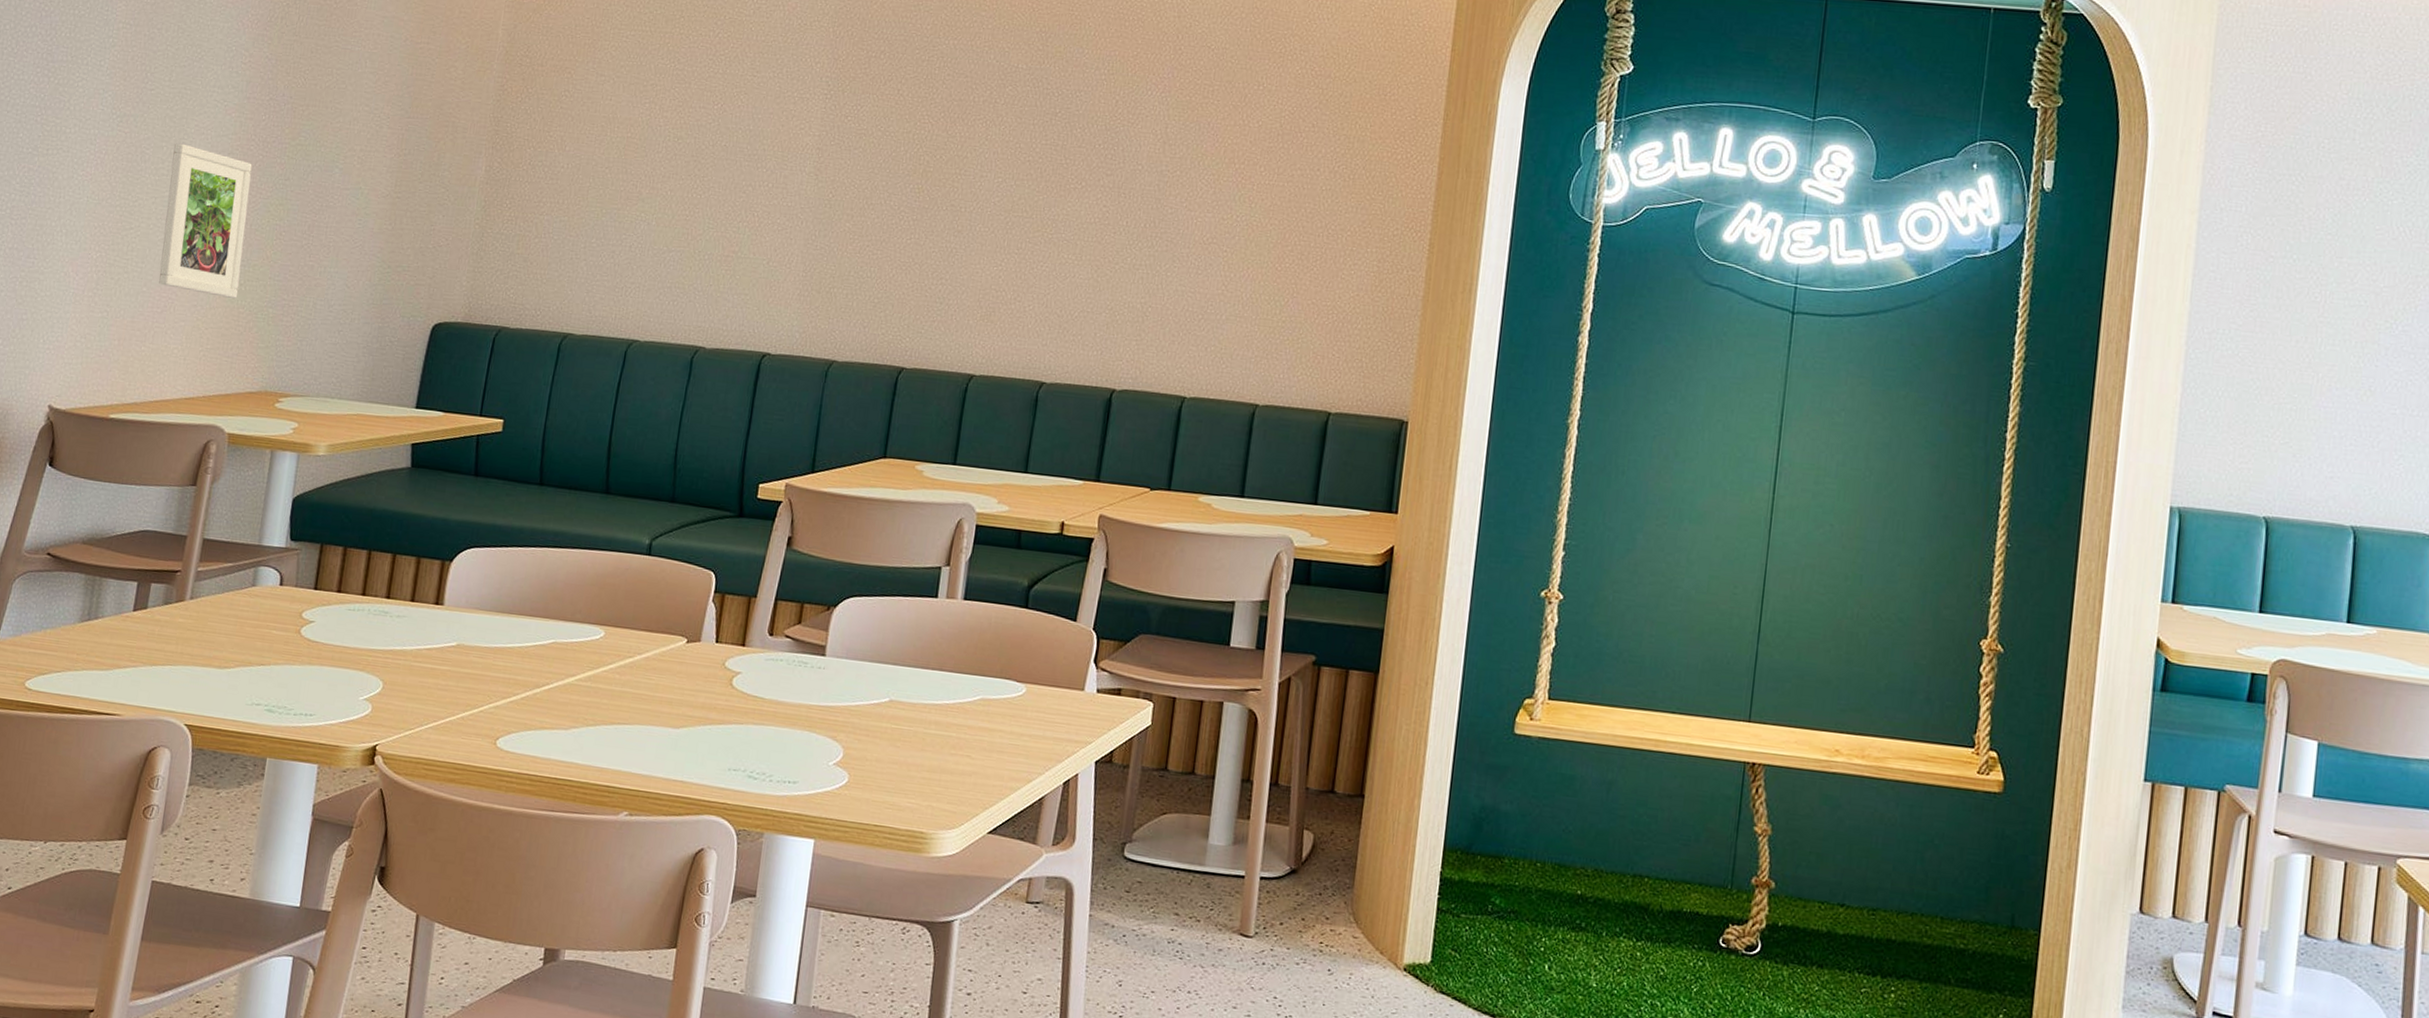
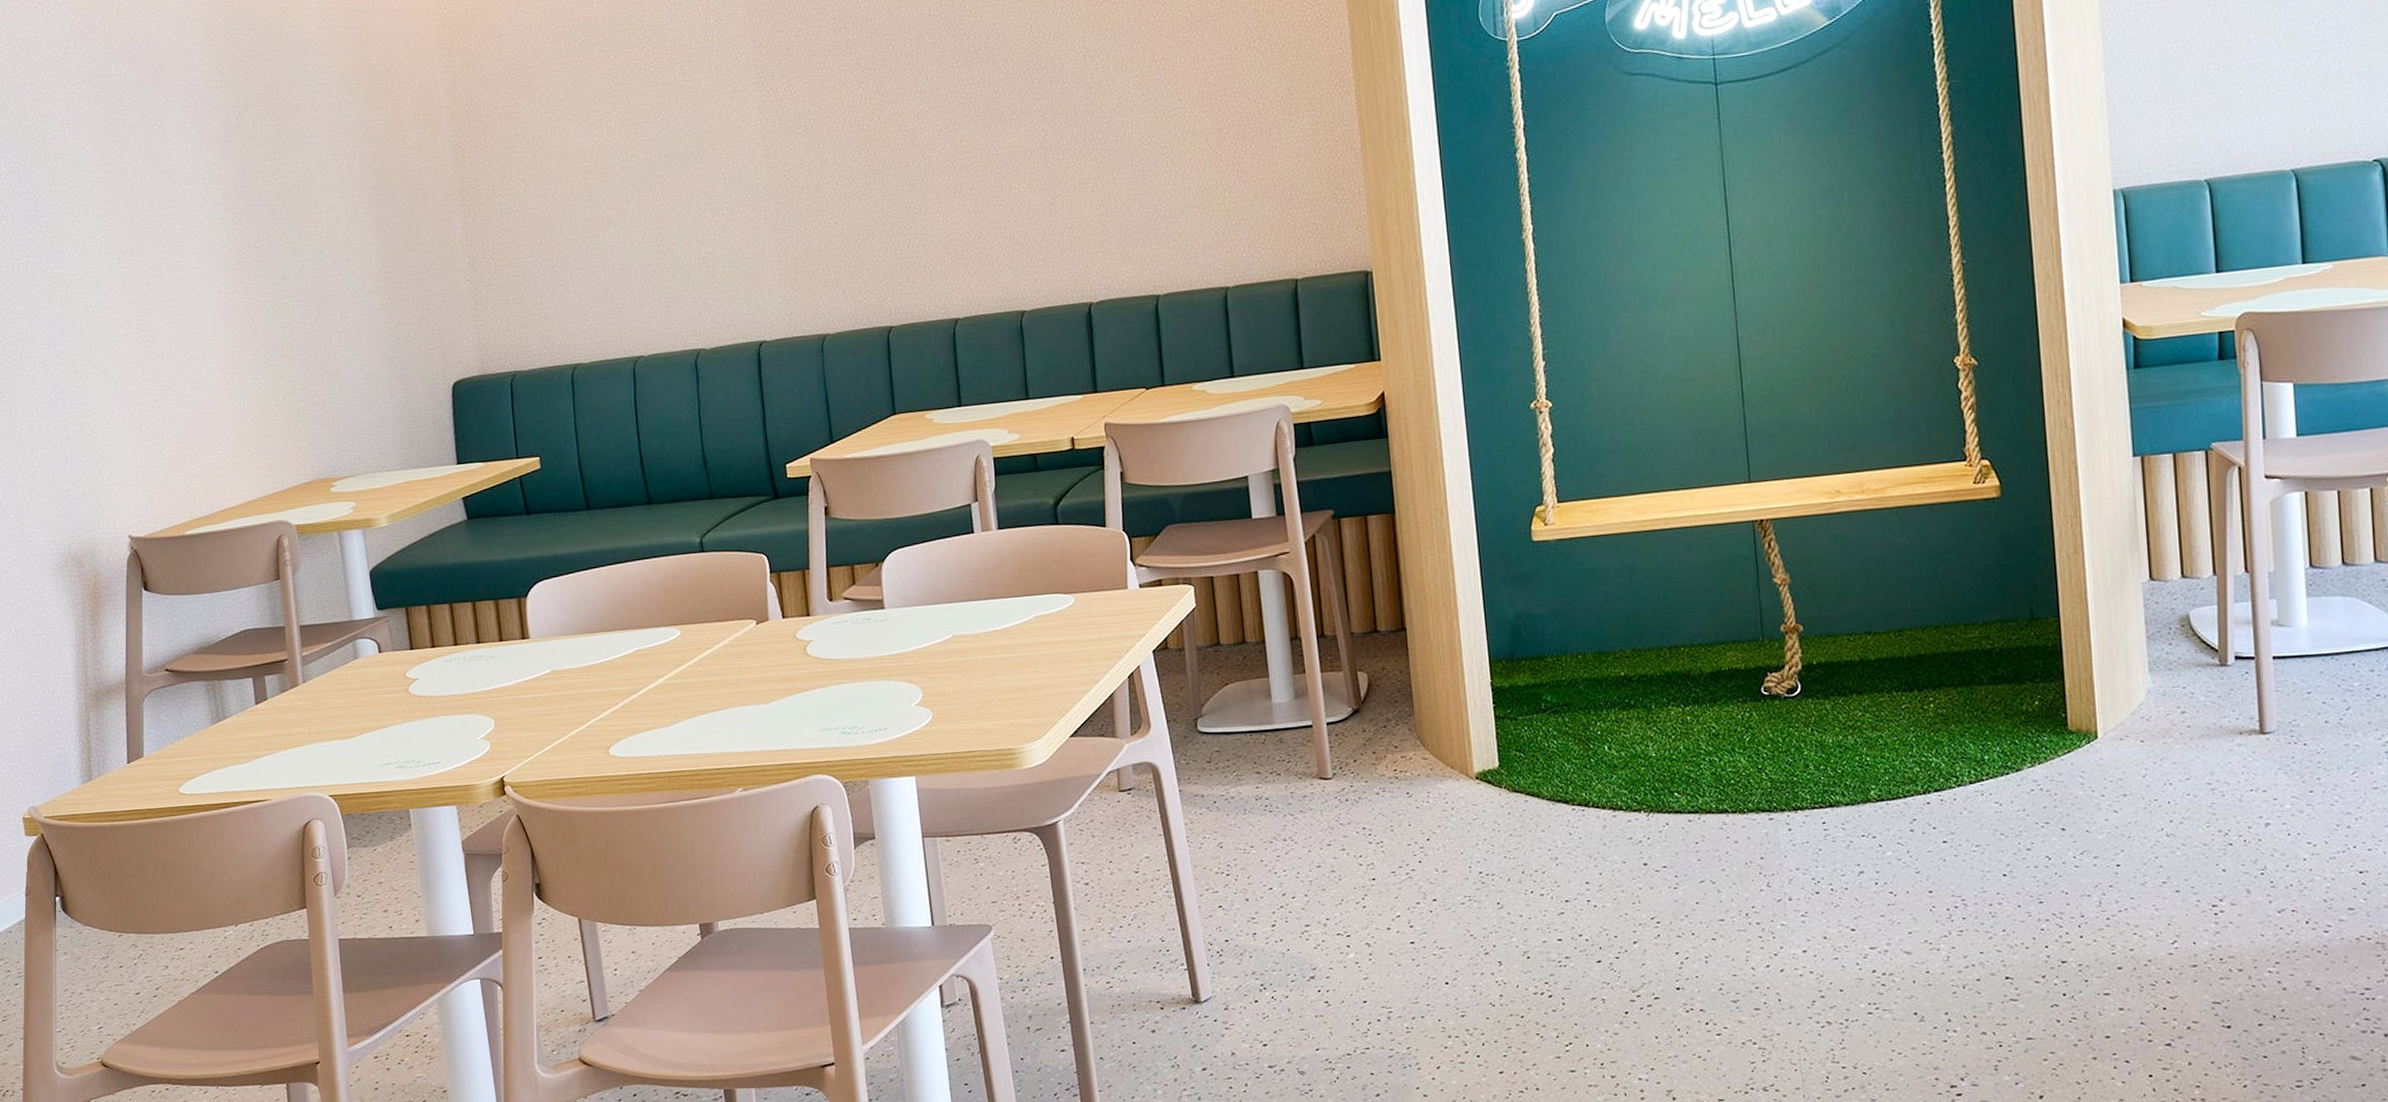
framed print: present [159,143,252,298] -> none [174,266,270,403]

